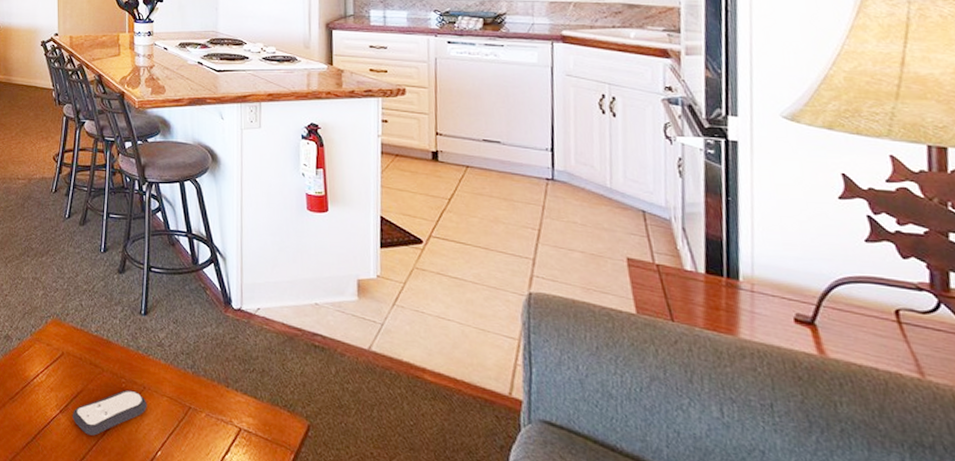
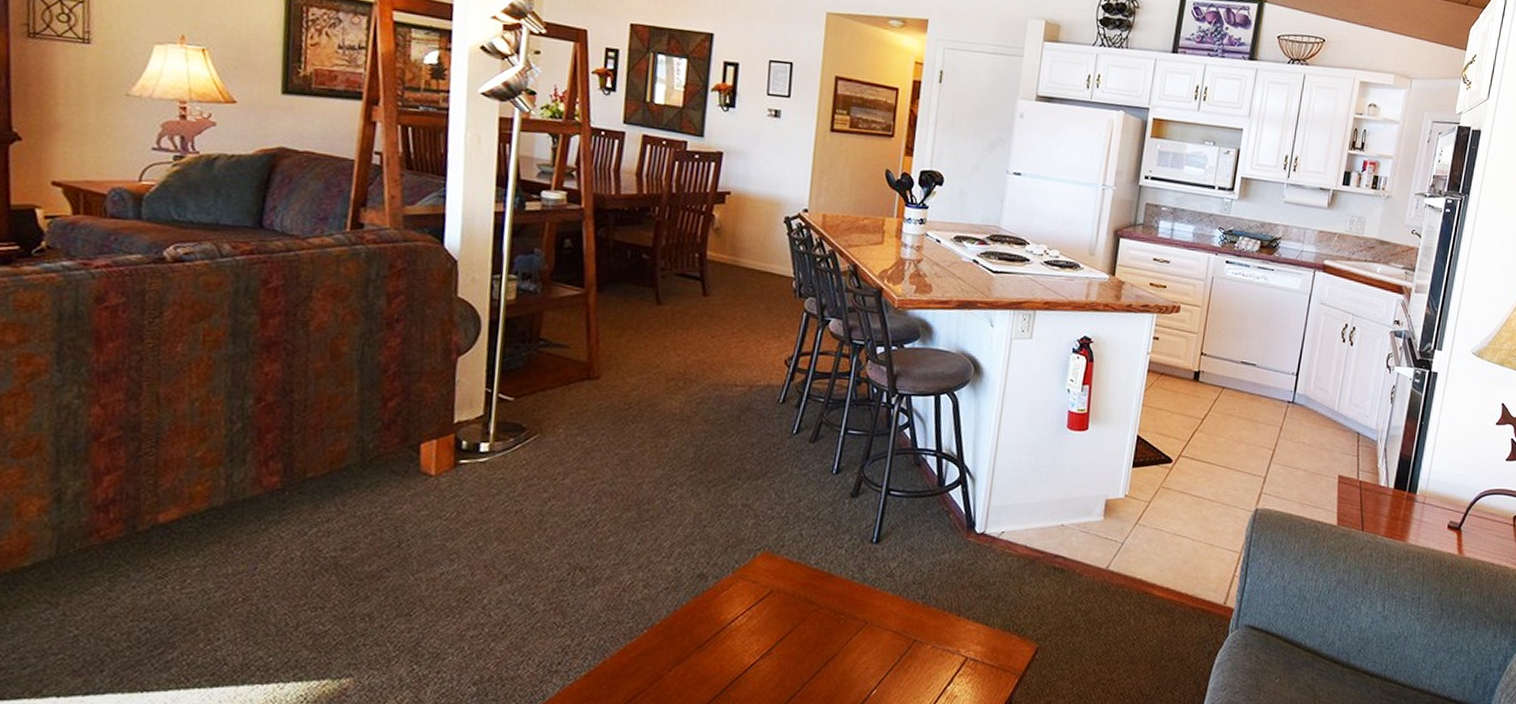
remote control: present [72,389,147,436] -> none [775,626,867,680]

